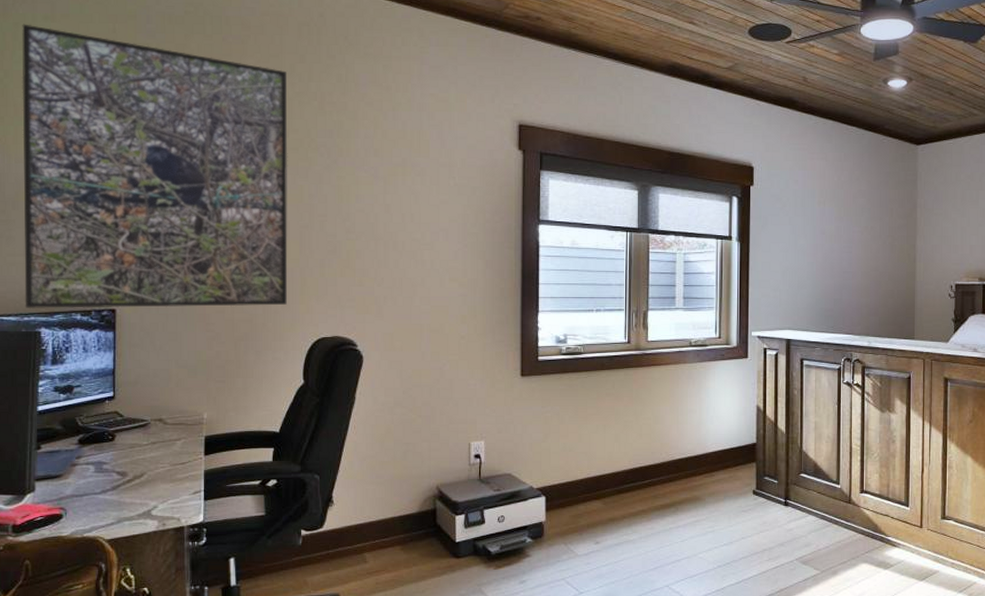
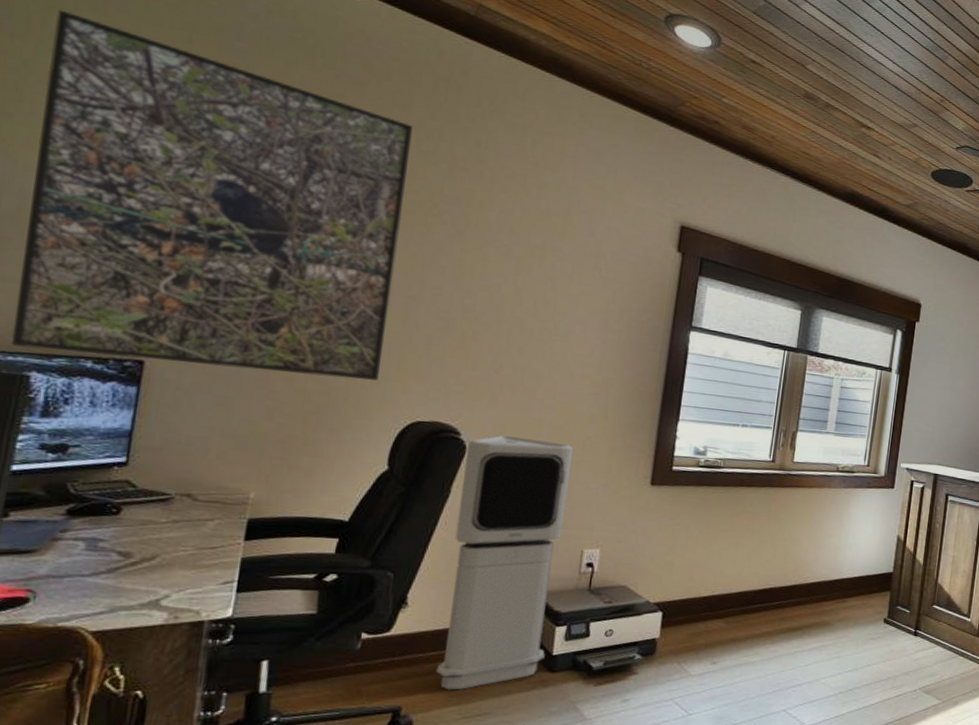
air purifier: none [363,343,450,578] -> present [436,435,573,690]

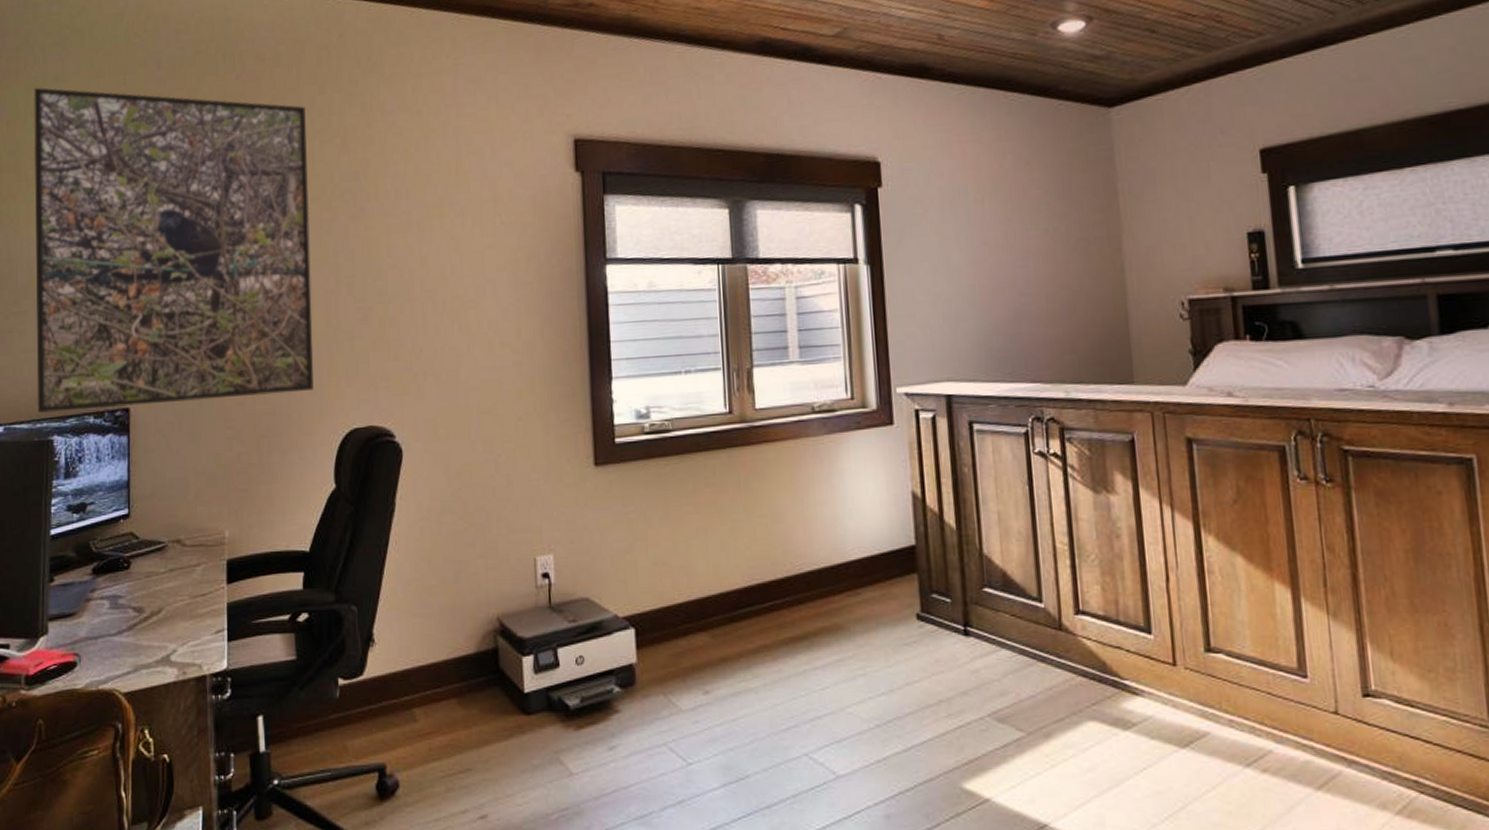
air purifier: present [436,435,573,690] -> none [404,429,517,742]

